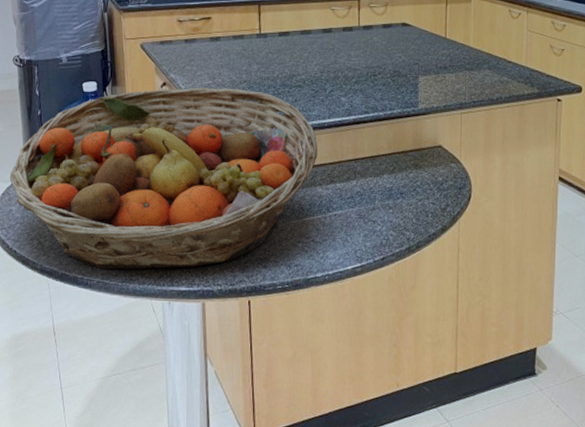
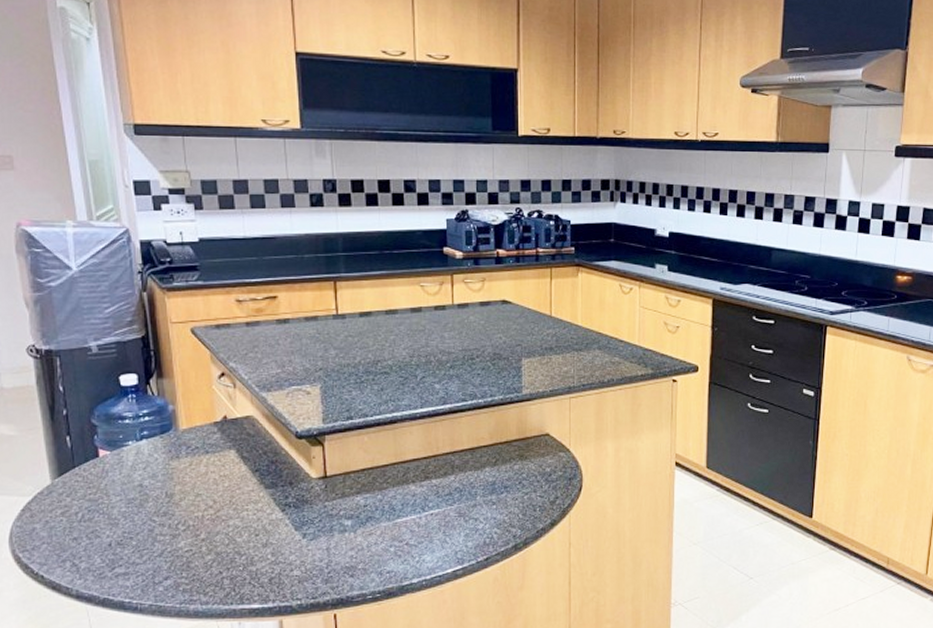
fruit basket: present [9,87,318,270] -> none [30,377,409,591]

